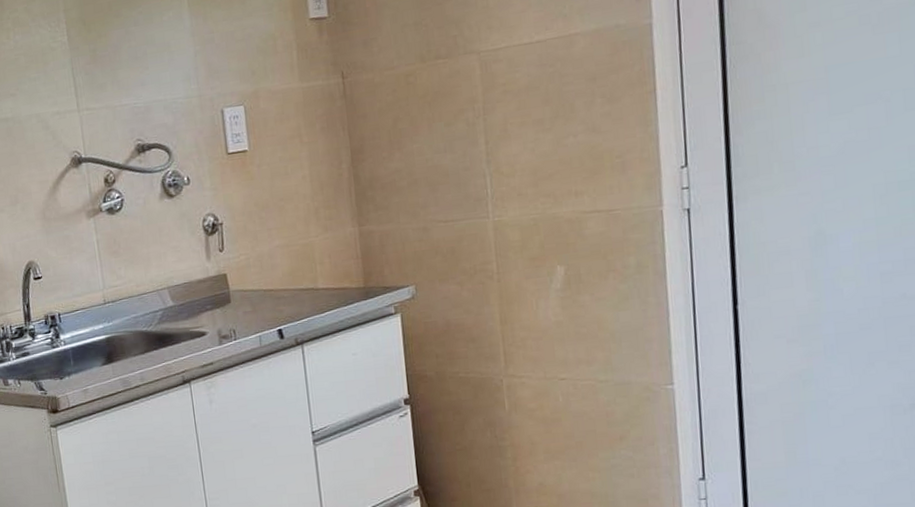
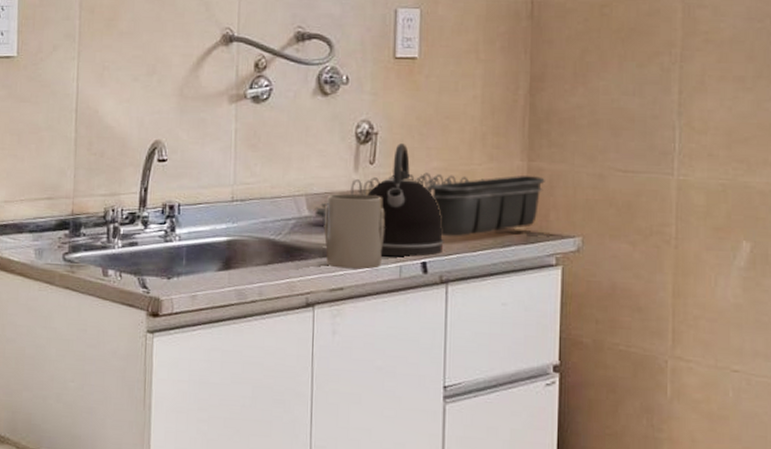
dish rack: none [177,238,376,312] -> present [314,172,545,237]
mug: none [187,278,243,347] -> present [323,194,386,270]
kettle: none [221,229,295,330] -> present [367,143,444,258]

